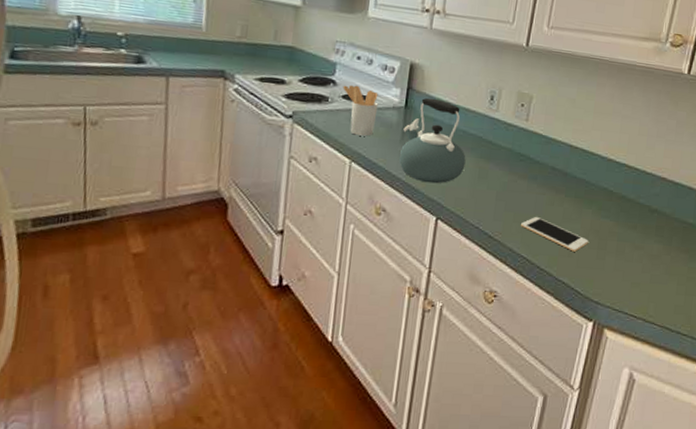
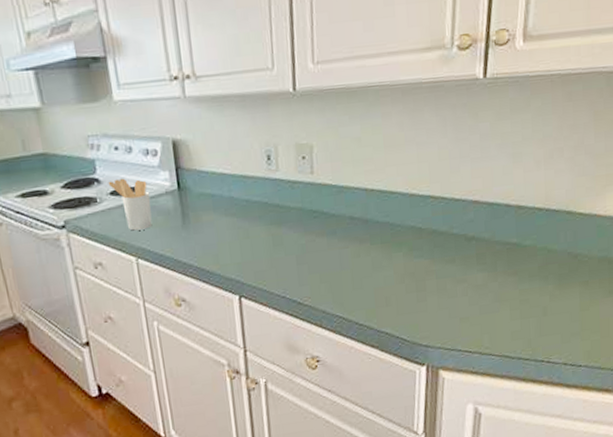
kettle: present [399,97,466,184] -> none [182,172,257,263]
cell phone: present [521,217,589,252] -> none [329,272,405,300]

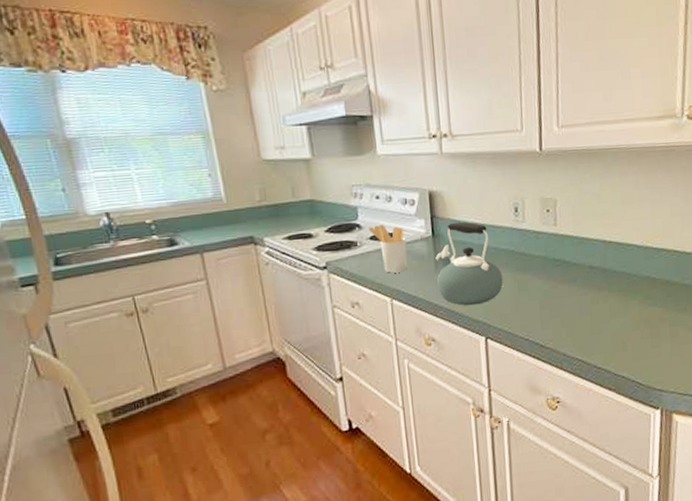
kettle: none [182,172,257,263] -> present [435,221,503,306]

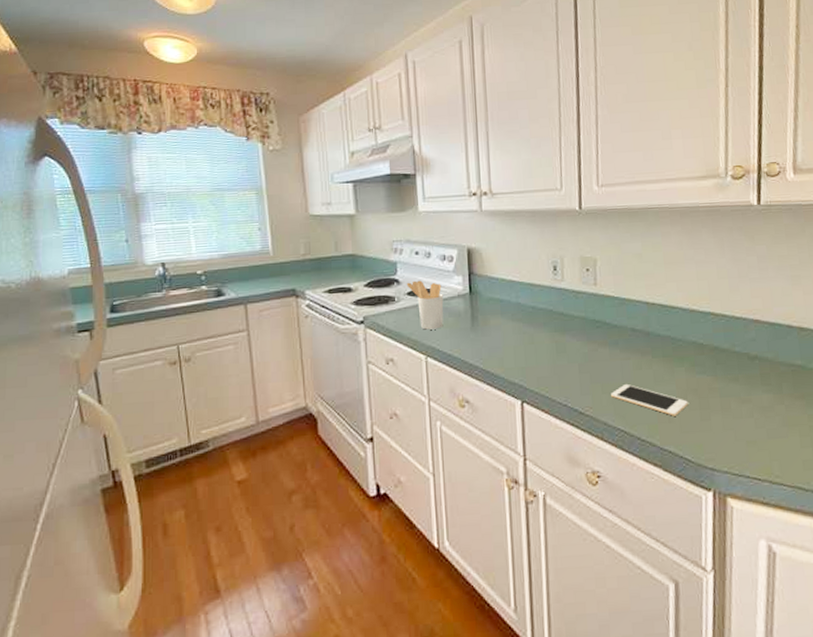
kettle: present [435,221,503,306] -> none [472,279,541,367]
cell phone: none [570,318,641,345] -> present [611,384,688,416]

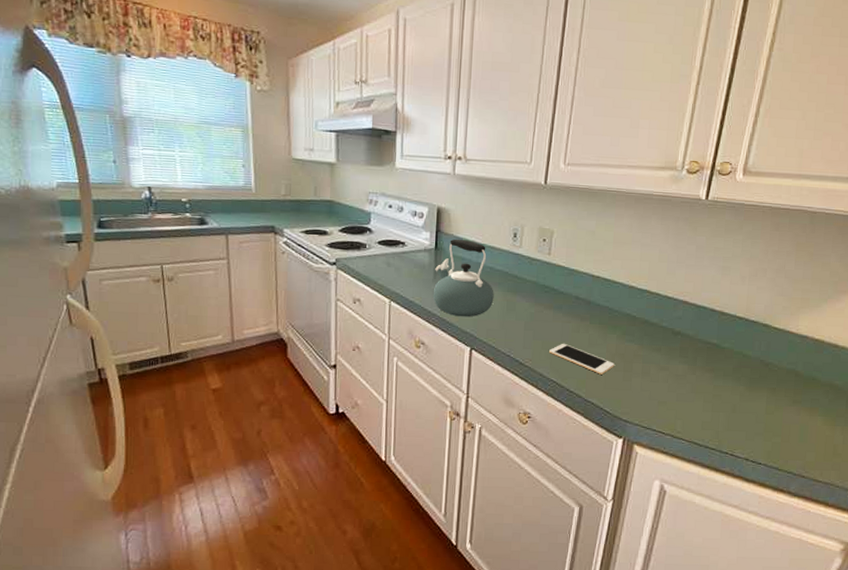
utensil holder: present [406,280,444,330] -> none [378,231,411,278]
kettle: none [472,279,541,367] -> present [433,239,494,317]

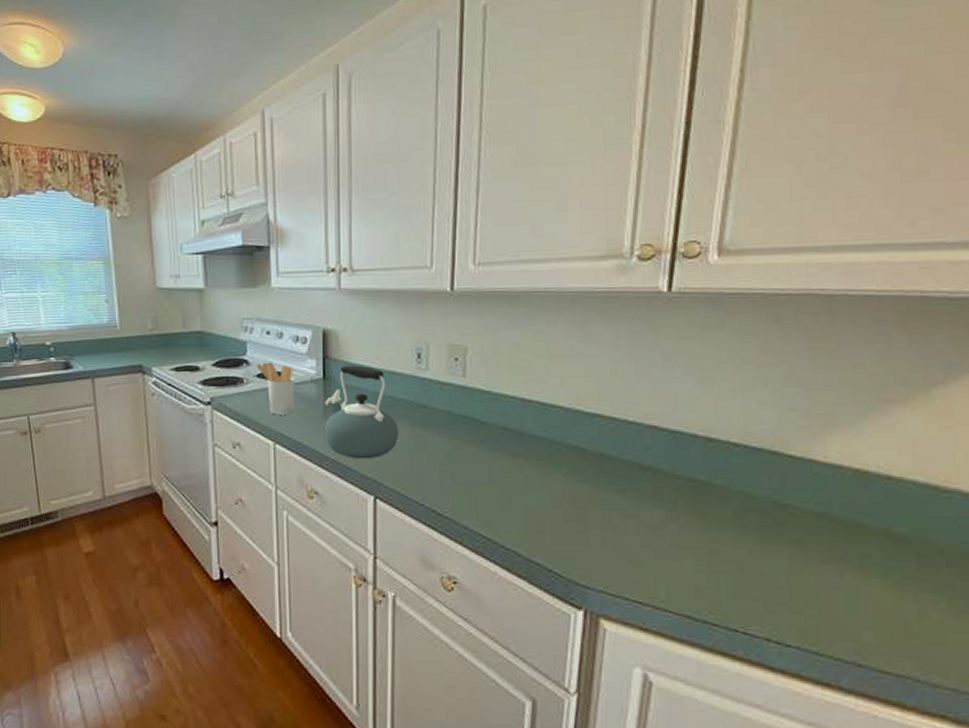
utensil holder: none [378,231,411,278] -> present [256,362,295,415]
cell phone: present [549,344,615,375] -> none [474,488,563,526]

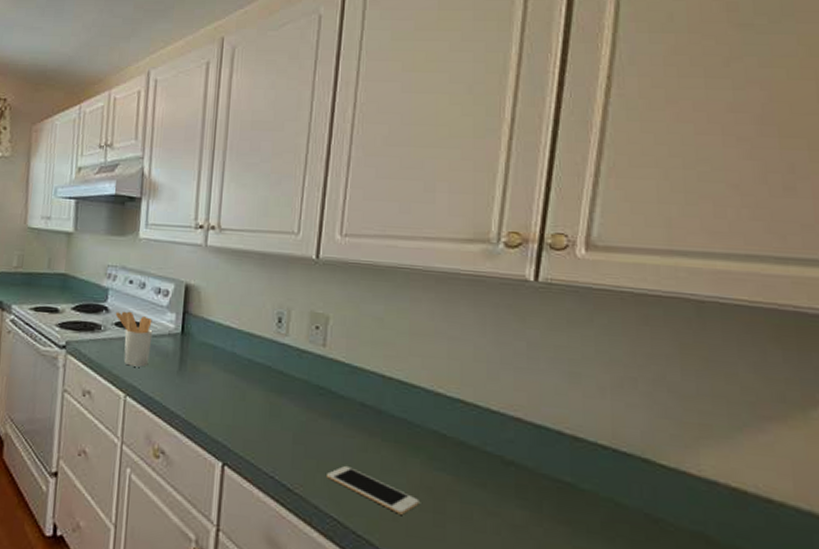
kettle: present [324,365,399,459] -> none [177,322,254,422]
cell phone: none [474,488,563,526] -> present [327,466,419,515]

